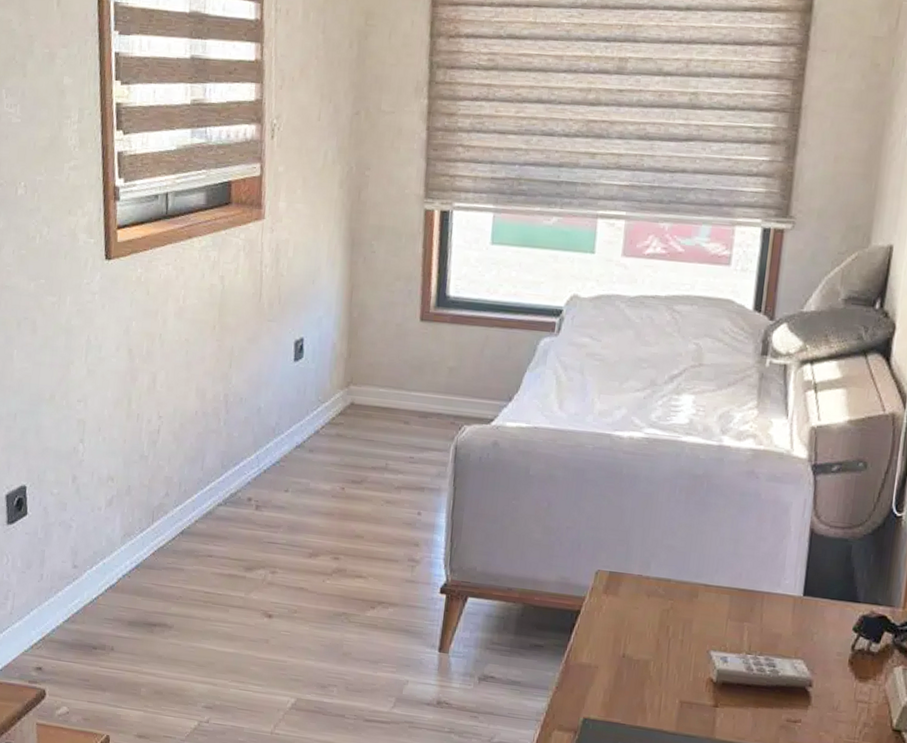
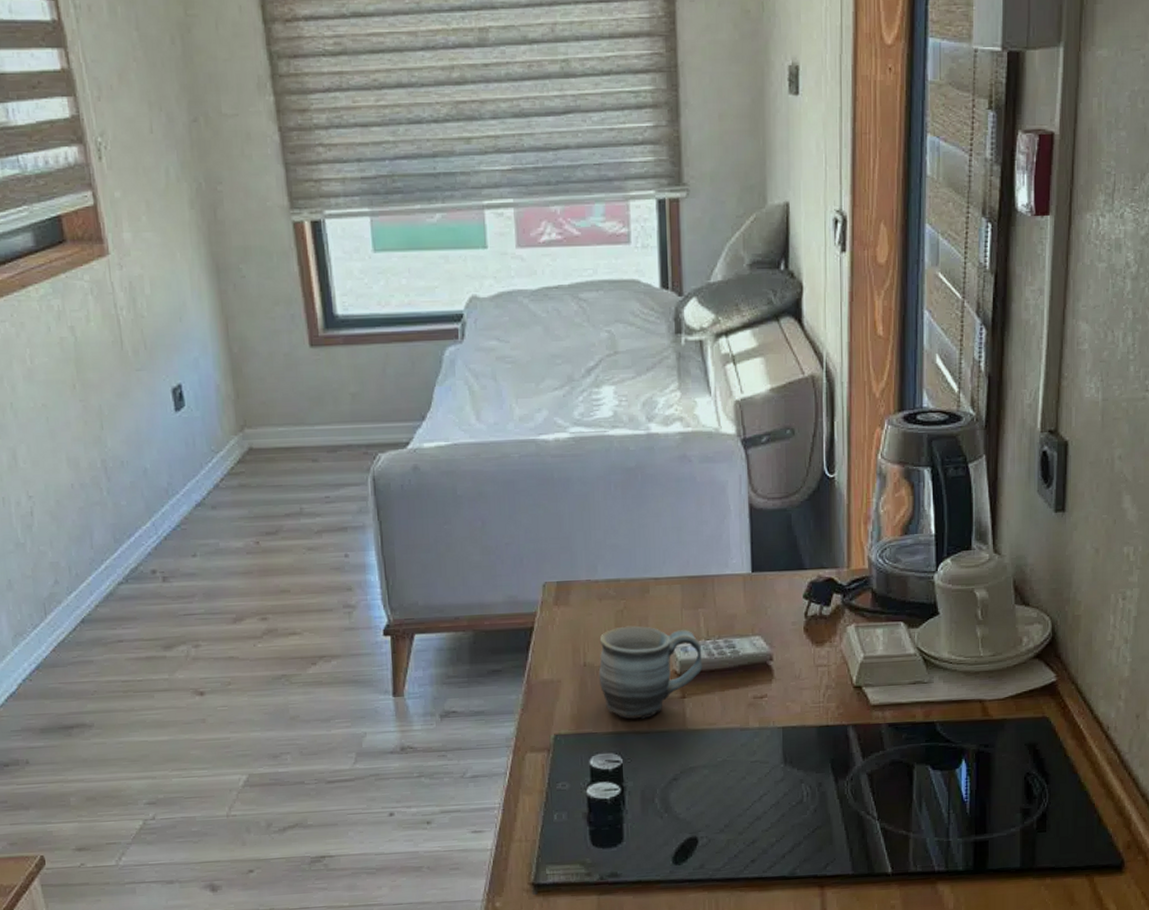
mug: none [635,625,742,721] -> present [599,625,703,720]

